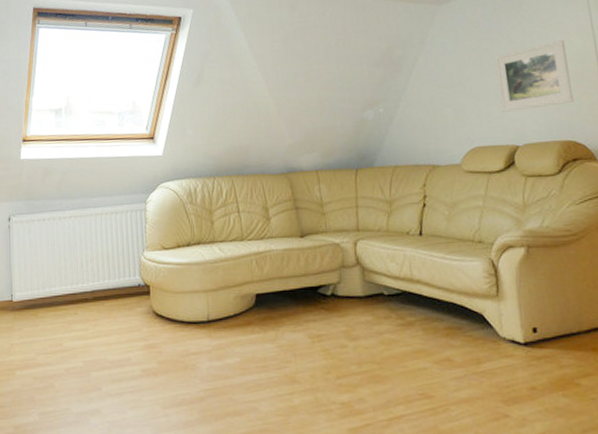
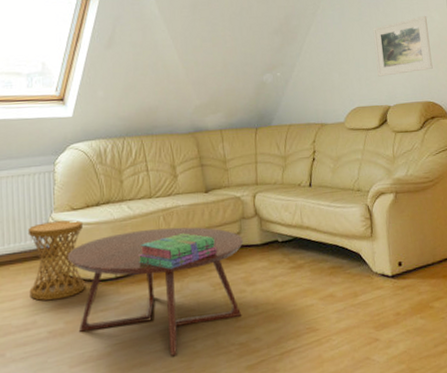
side table: none [121,259,177,339] -> present [27,220,85,301]
coffee table: none [159,272,344,408] -> present [67,227,243,356]
stack of books: none [229,279,316,316] -> present [137,233,218,269]

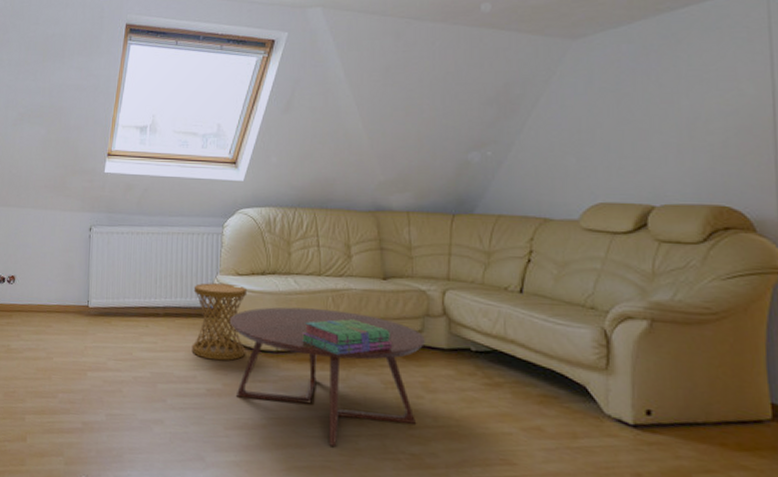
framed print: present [372,15,433,77] -> none [636,87,735,167]

